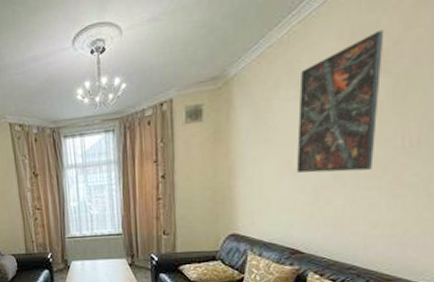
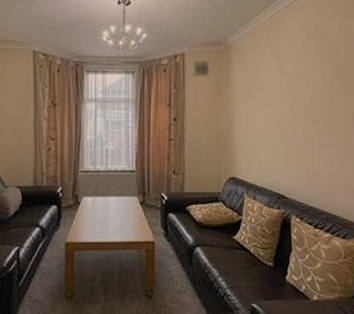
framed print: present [296,29,384,173] -> none [278,29,331,131]

